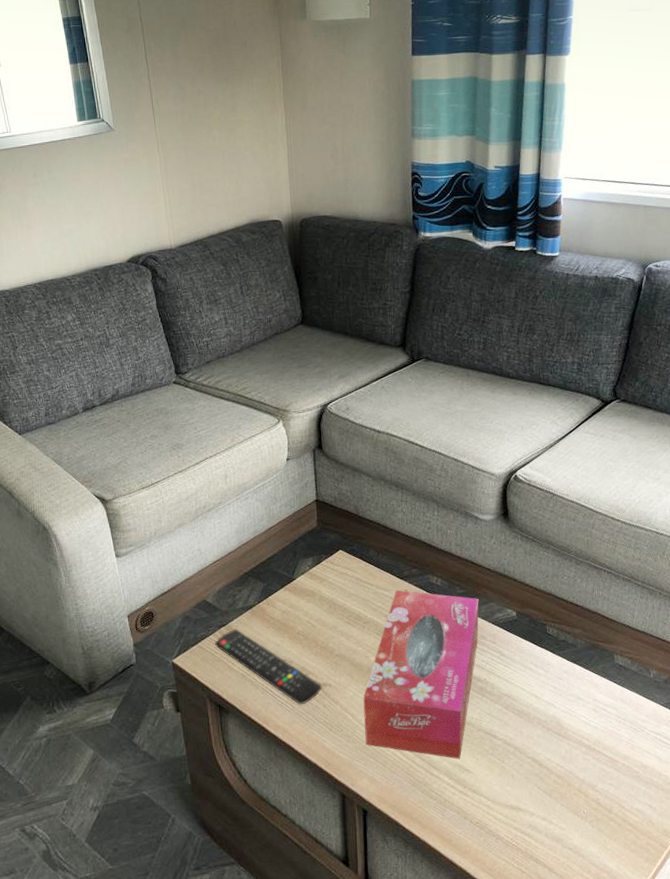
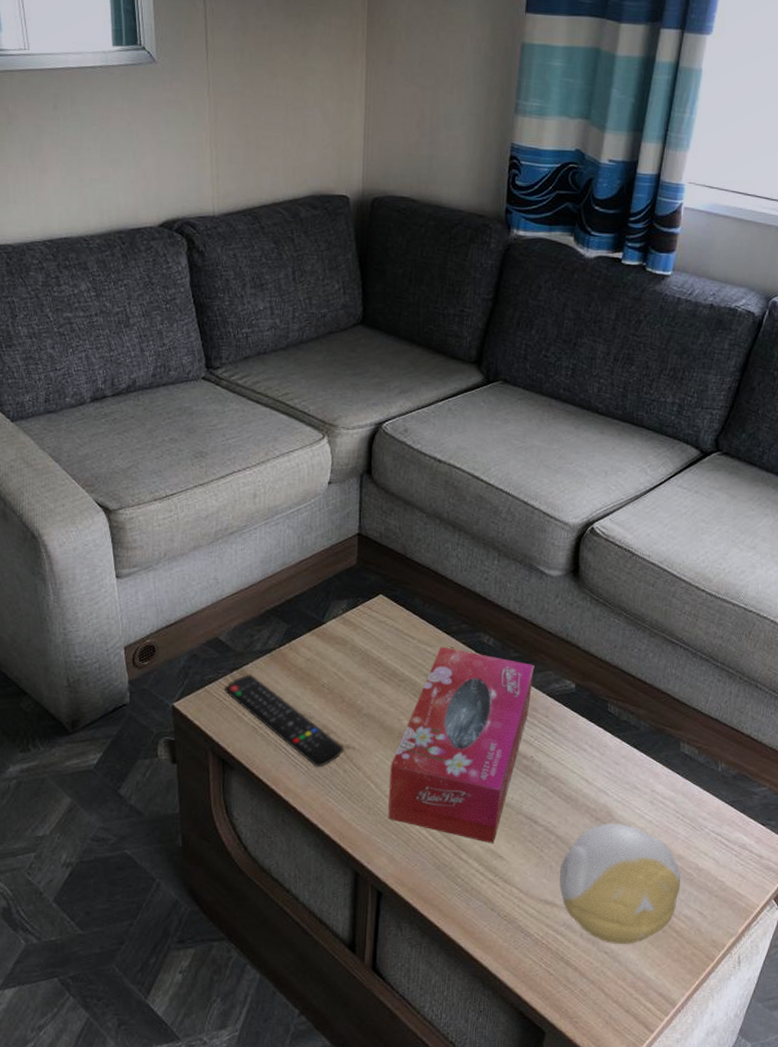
decorative ball: none [521,731,630,840] -> present [559,822,681,944]

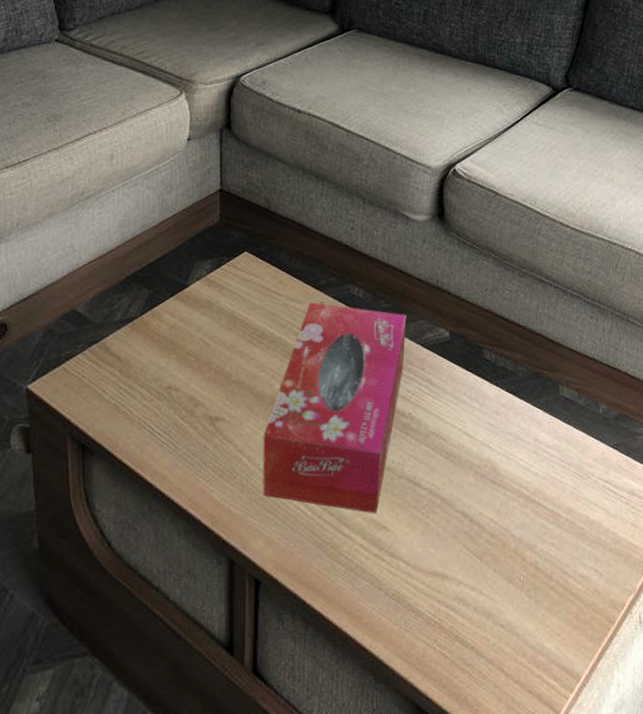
remote control: present [225,674,344,767] -> none [83,347,214,445]
decorative ball: present [559,822,681,944] -> none [448,478,573,615]

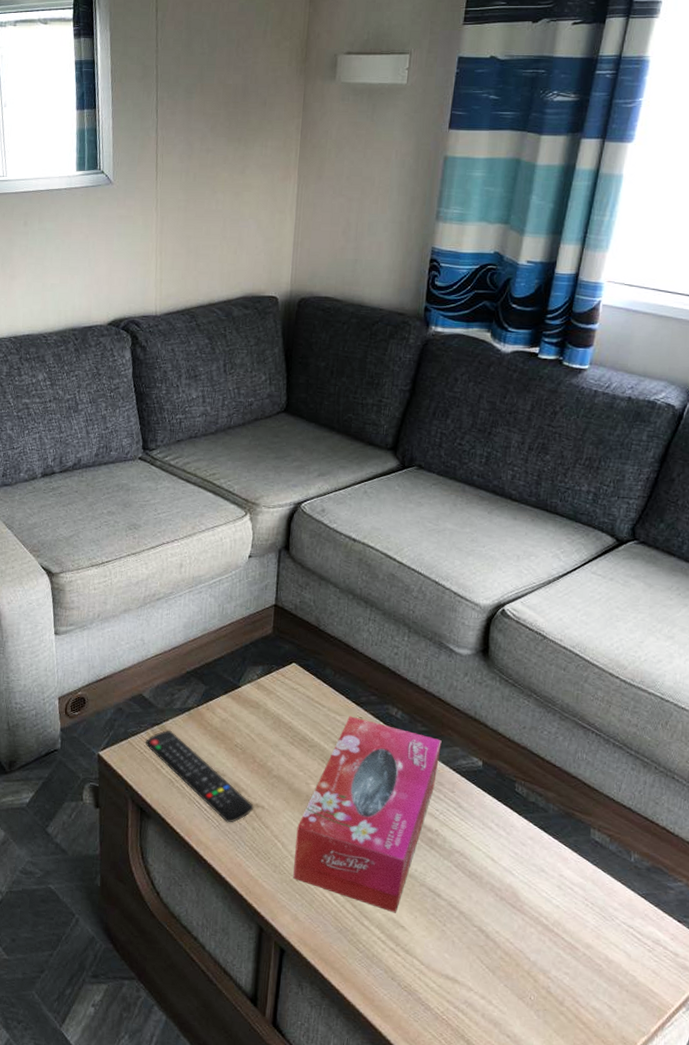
remote control: none [83,347,214,445] -> present [145,730,254,823]

